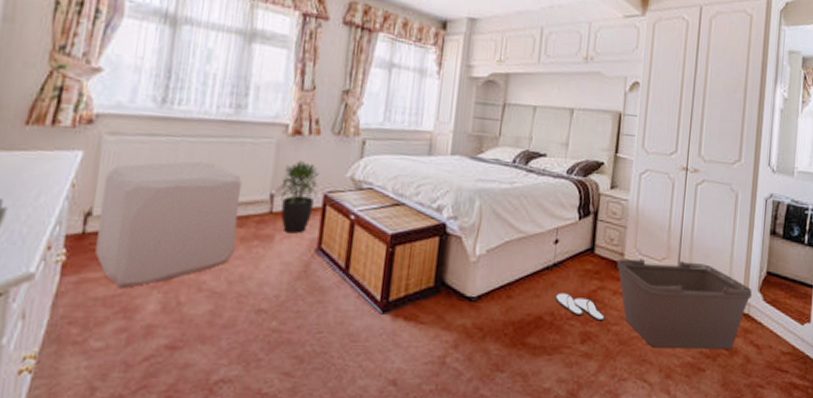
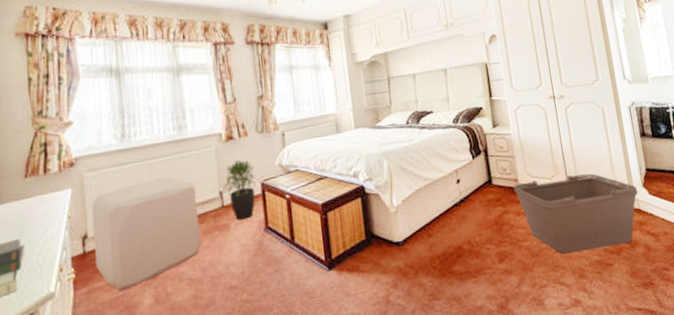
slippers: present [554,292,606,321] -> none [467,222,516,241]

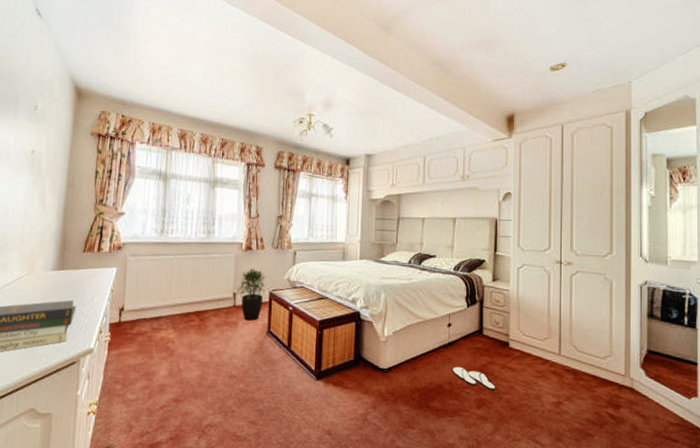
pouf: present [91,176,201,291] -> none [127,272,215,359]
slippers: none [467,222,516,241] -> present [451,366,497,390]
bicycle basket: present [514,173,639,254] -> none [504,339,635,419]

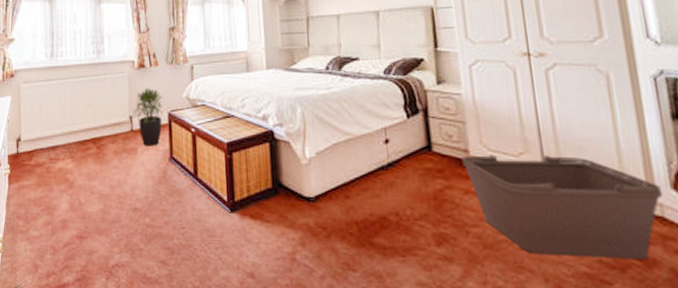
slippers: present [451,366,497,390] -> none [396,192,461,222]
bicycle basket: none [504,339,635,419] -> present [462,155,664,261]

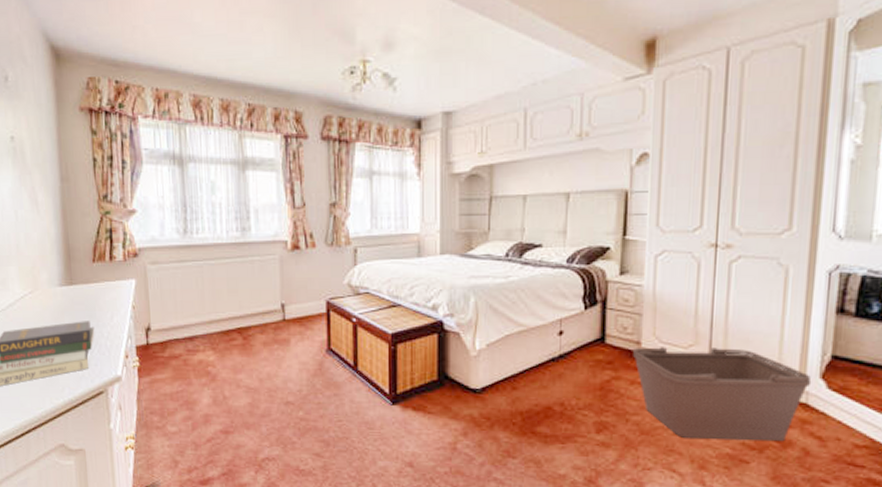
potted plant: present [132,87,164,146] -> none [285,272,321,337]

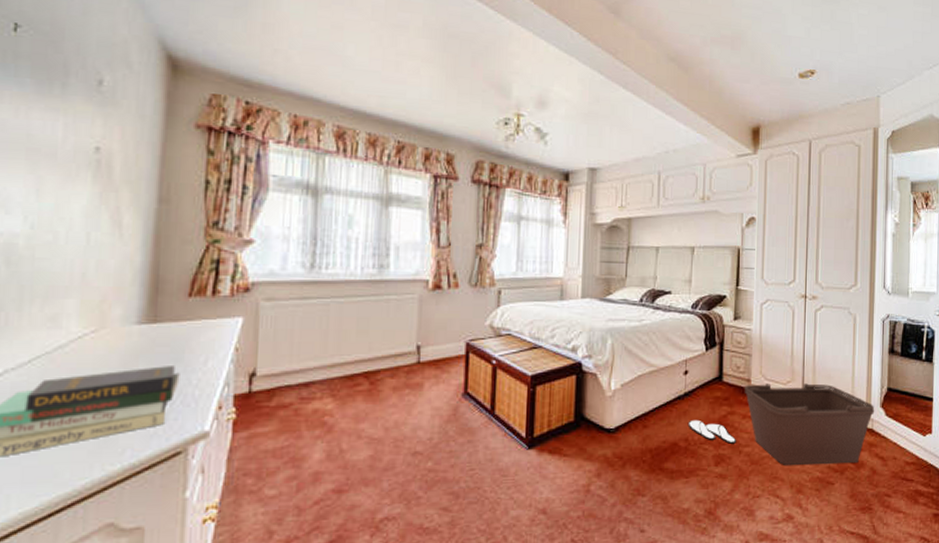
slippers: none [563,383,623,411] -> present [688,419,737,444]

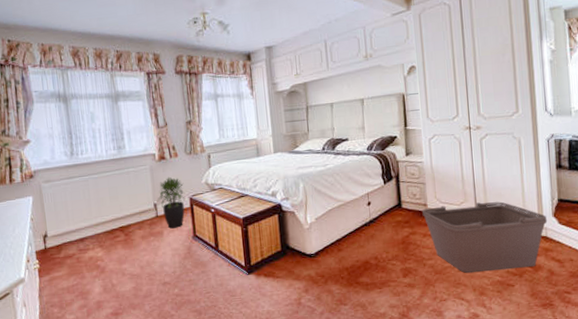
potted plant: none [421,312,461,381] -> present [156,177,186,229]
slippers: present [688,419,737,444] -> none [375,241,421,259]

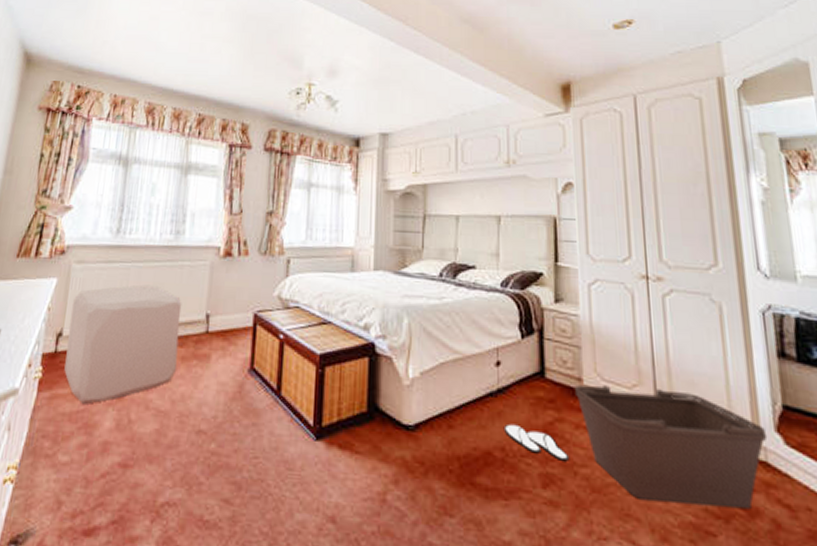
pouf: none [49,189,139,280] -> present [64,284,182,404]
potted plant: present [156,177,186,229] -> none [210,280,250,353]
slippers: none [375,241,421,259] -> present [503,423,570,461]

